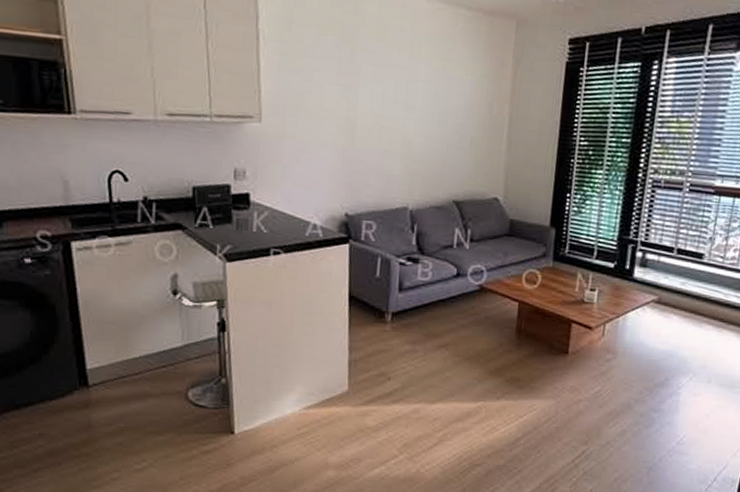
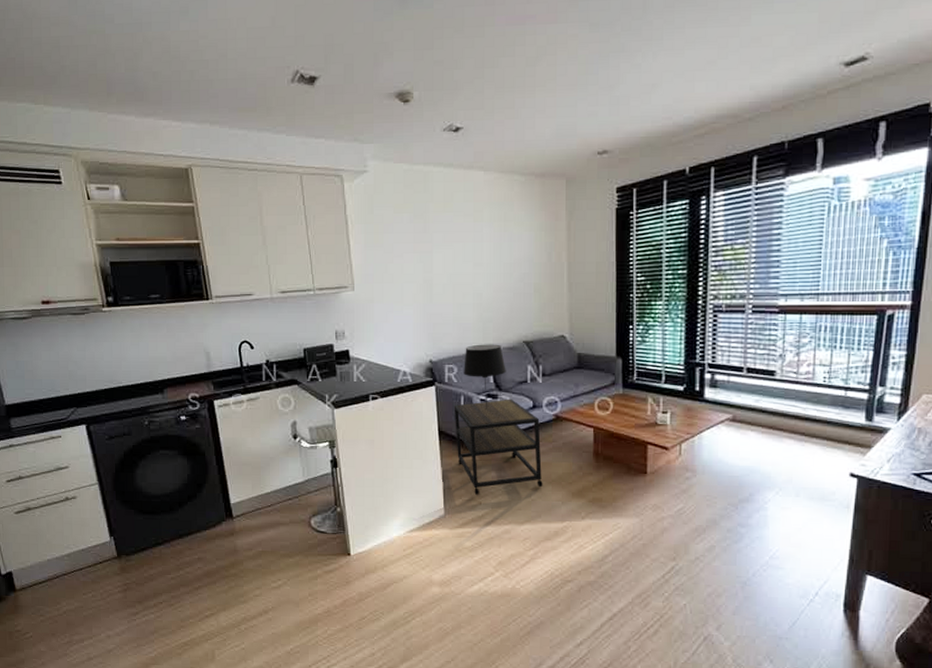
side table: none [368,264,463,370] -> present [454,399,543,495]
table lamp: none [383,199,431,273] -> present [464,344,506,408]

